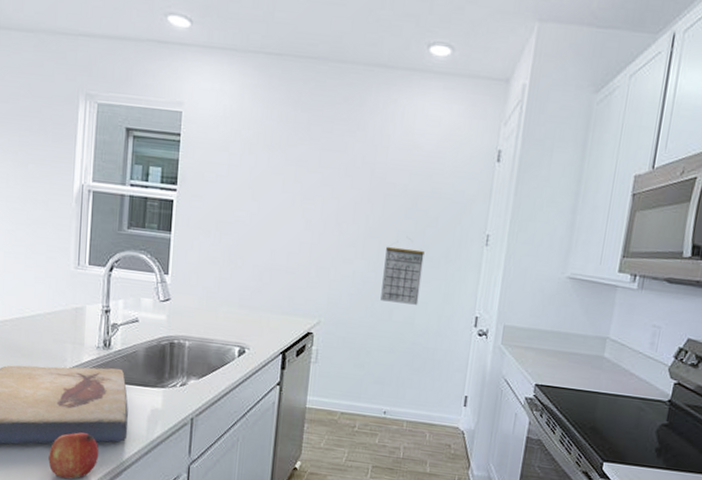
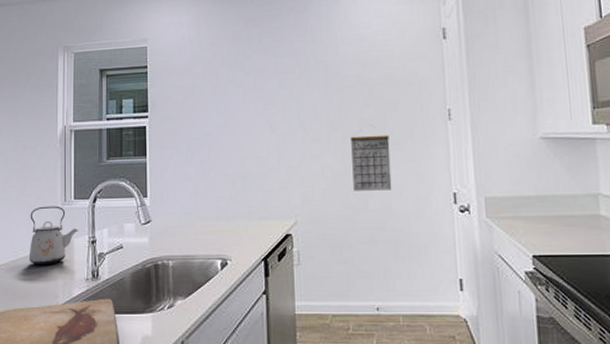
kettle: none [35,267,92,328] -> present [28,206,79,266]

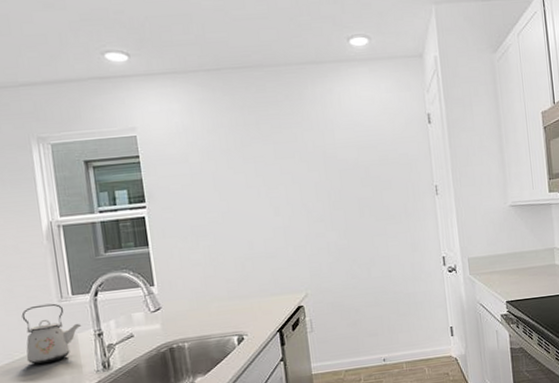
calendar: present [351,134,392,191] -> none [352,210,391,263]

